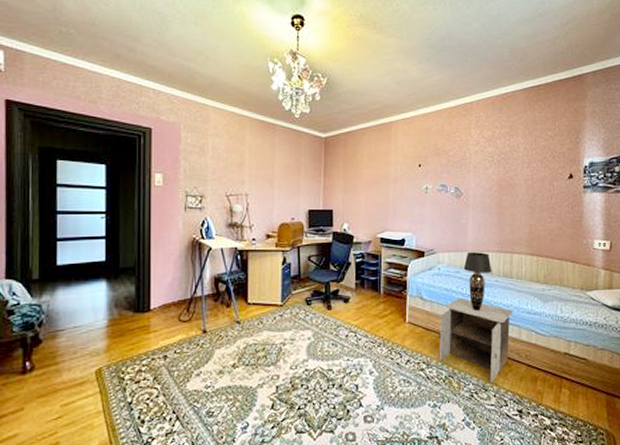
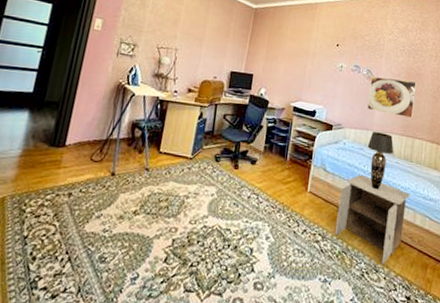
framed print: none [459,192,511,234] -> present [367,76,417,119]

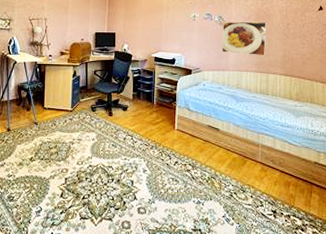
nightstand: present [334,174,411,264] -> none [203,110,269,185]
table lamp: present [367,132,394,190] -> none [225,72,251,123]

